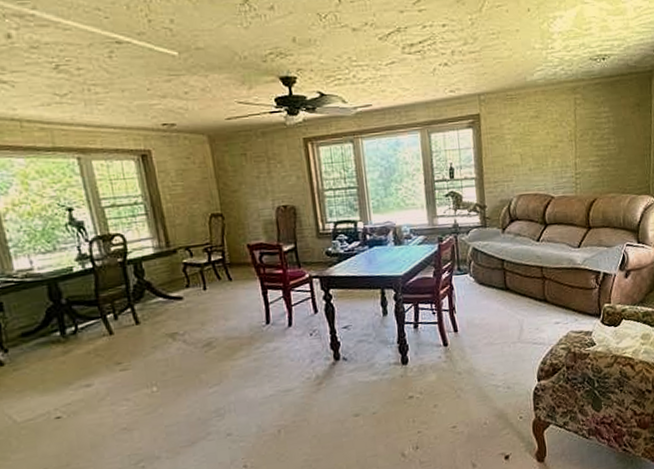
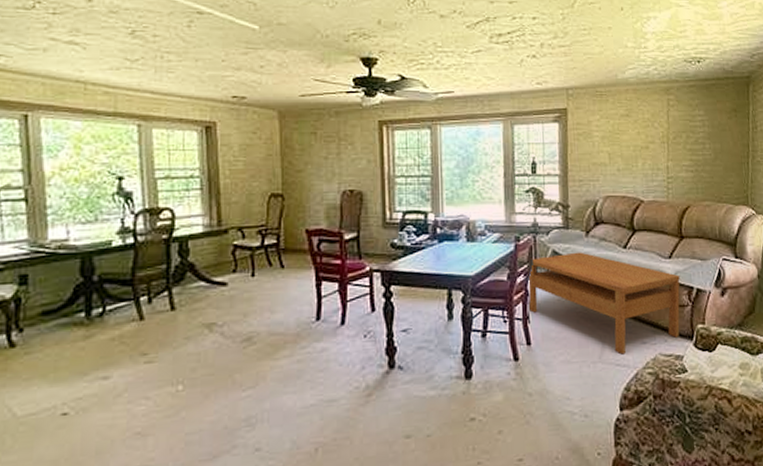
coffee table: none [452,247,589,335] -> present [528,252,680,355]

